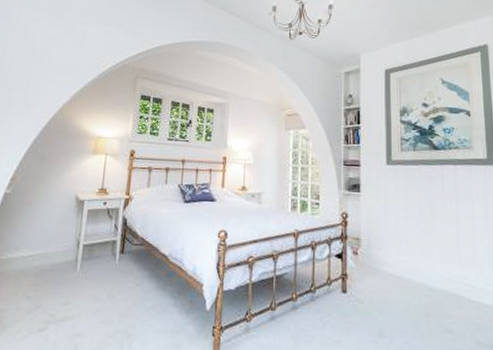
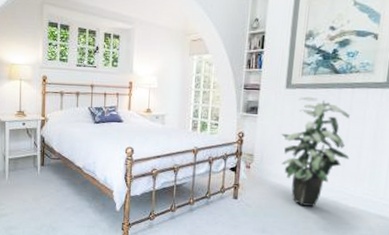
indoor plant: none [388,173,464,303] -> present [281,96,350,207]

